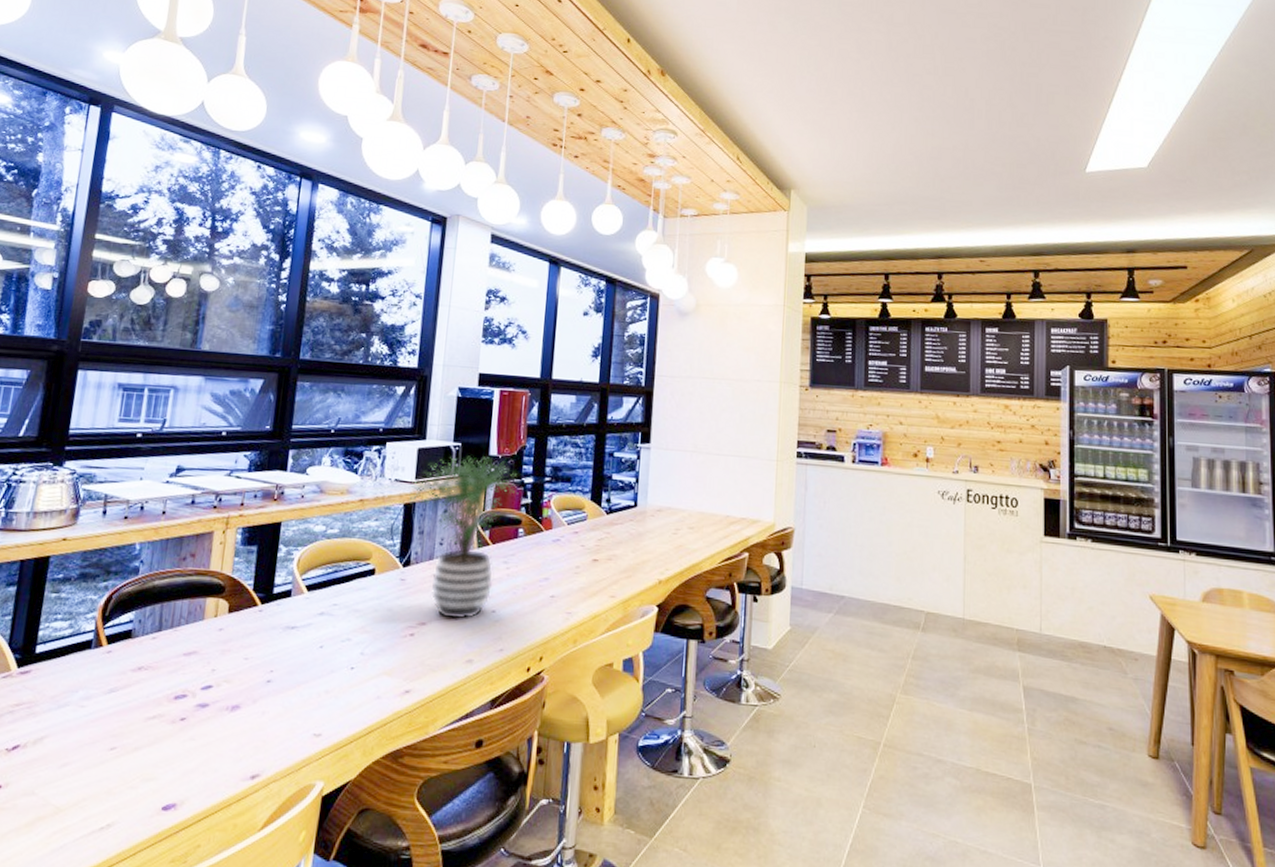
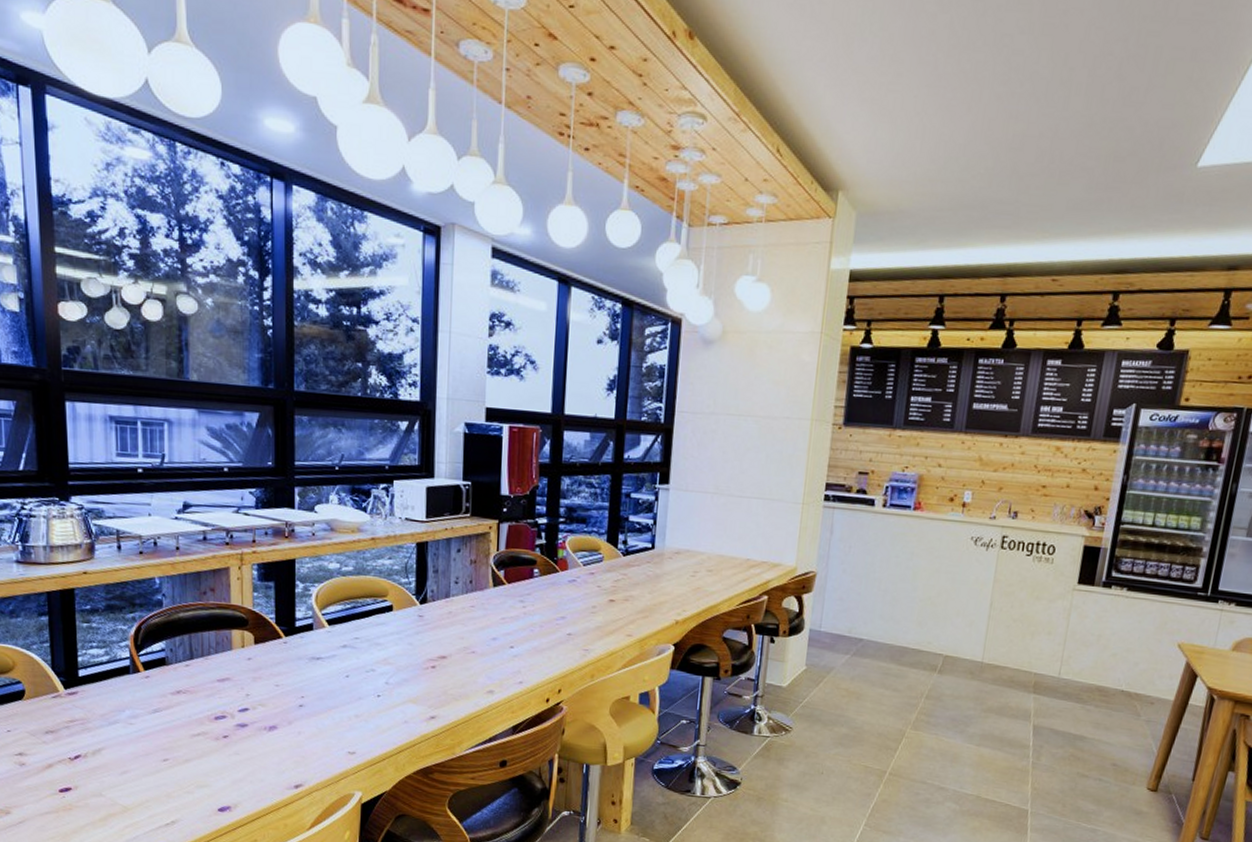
potted plant: present [408,456,519,621] -> none [421,495,533,655]

